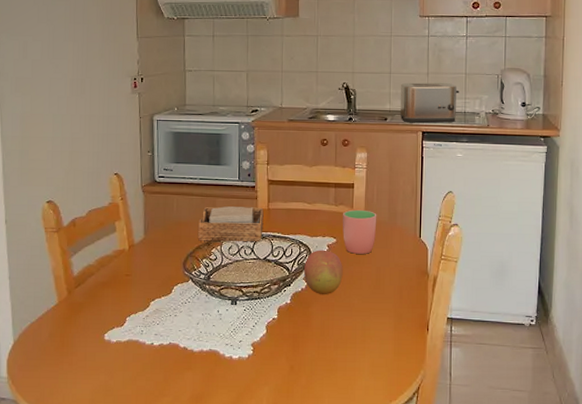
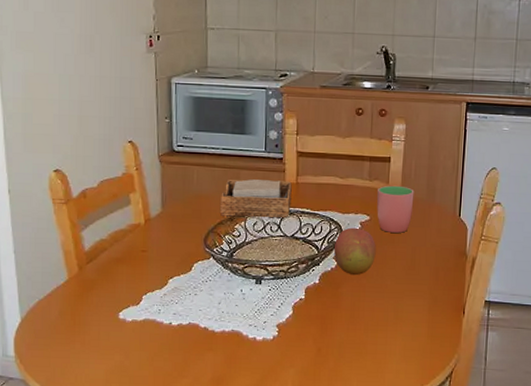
toaster: present [400,82,460,123] -> none [443,47,509,94]

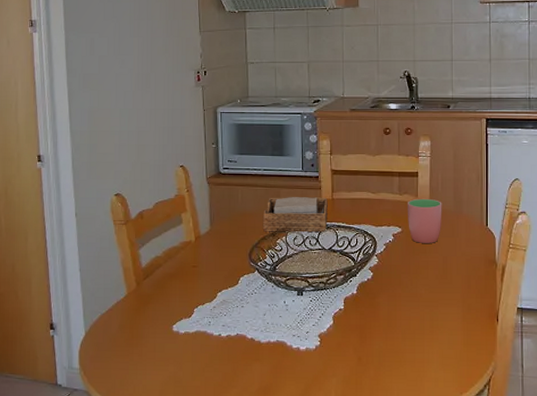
fruit: present [333,227,376,276] -> none [369,239,409,286]

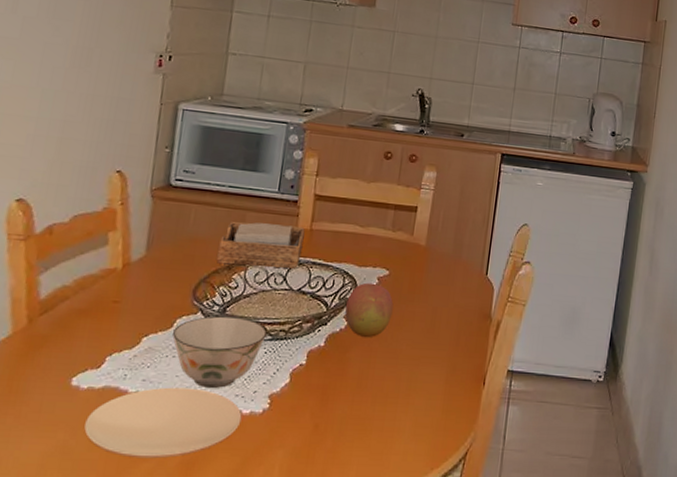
plate: none [187,330,300,386] -> present [84,387,242,459]
soup bowl: none [239,273,311,330] -> present [172,316,268,388]
fruit: none [369,239,409,286] -> present [345,282,394,338]
cup: present [407,198,442,243] -> none [397,237,440,291]

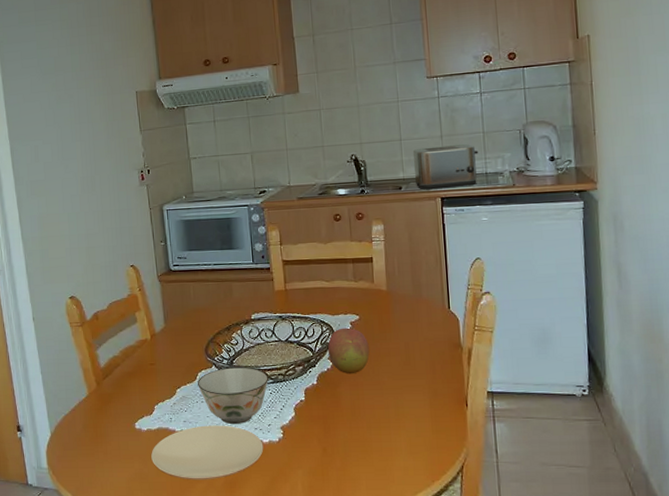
napkin holder: present [216,222,305,270] -> none [216,288,282,327]
toaster: none [479,96,547,147] -> present [412,143,479,190]

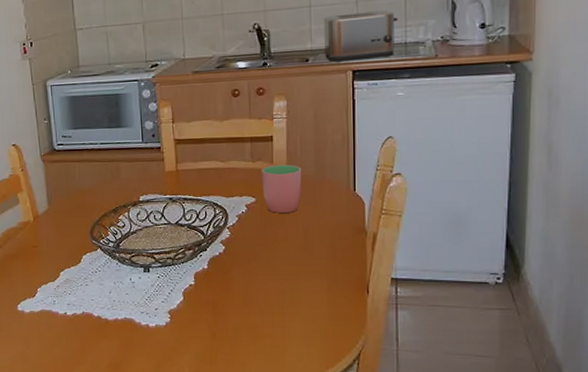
plate: present [151,425,264,480] -> none [34,308,150,363]
soup bowl: present [198,367,269,424] -> none [82,250,157,307]
fruit: present [327,327,370,375] -> none [220,210,265,259]
cup: none [363,283,401,330] -> present [260,164,302,213]

